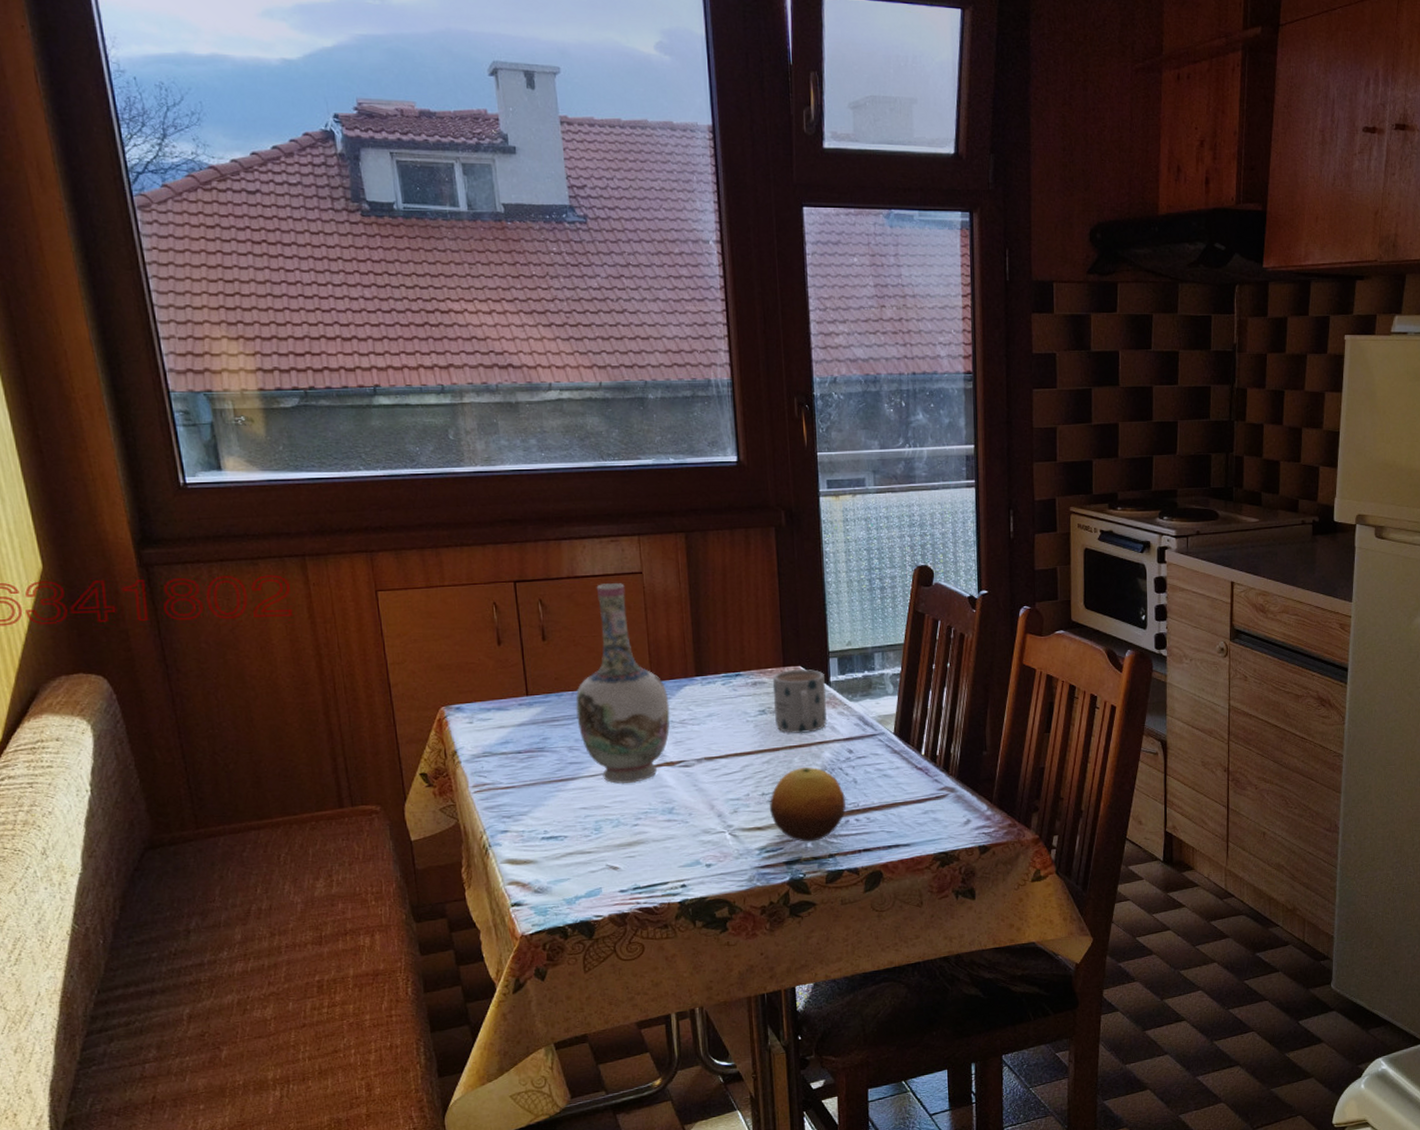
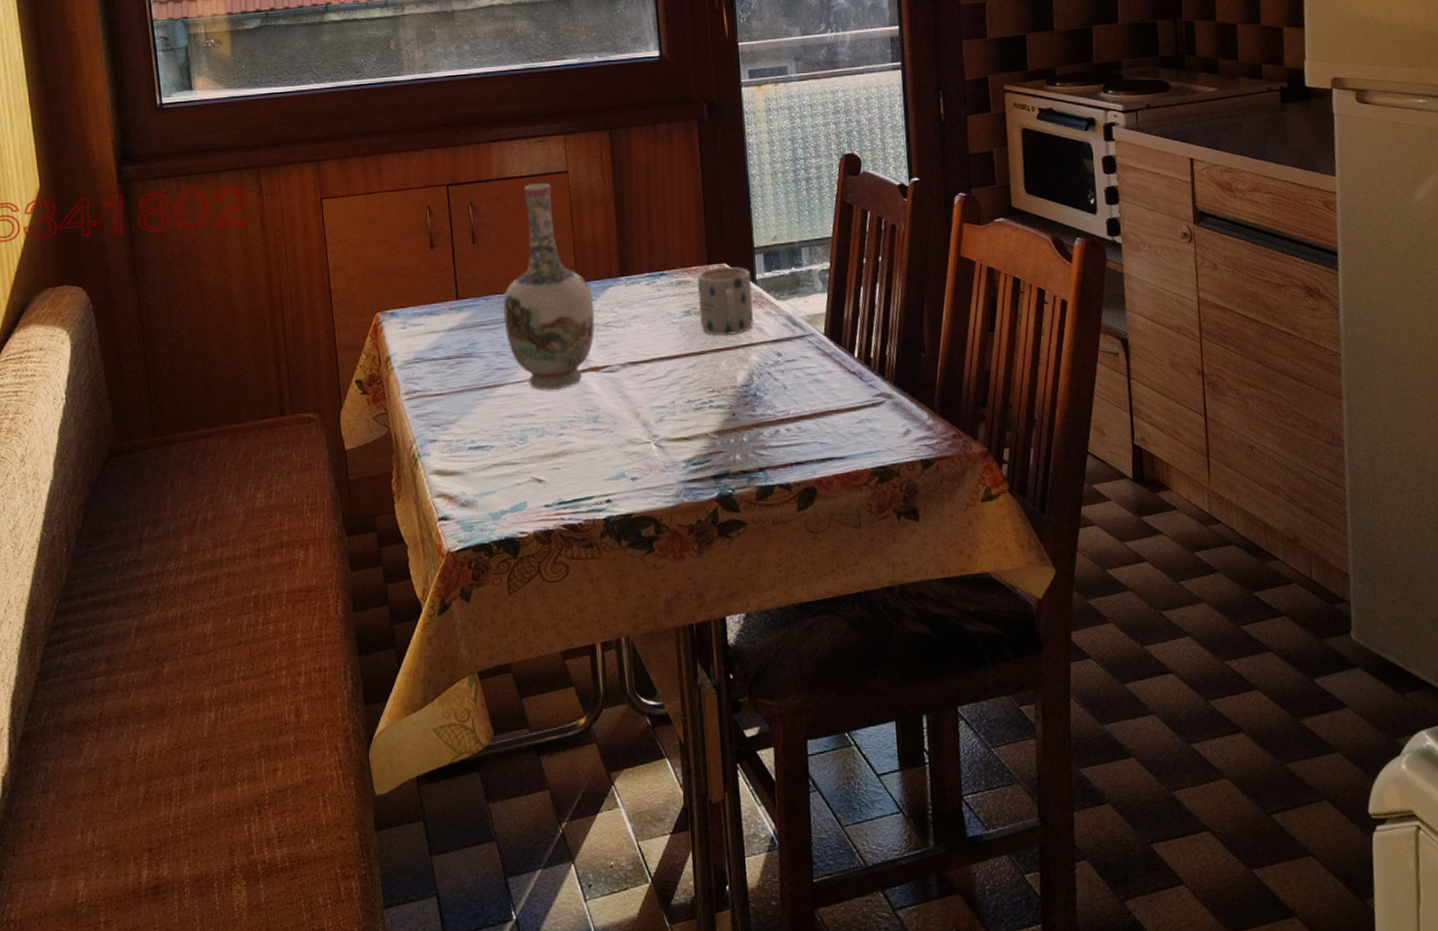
fruit: present [770,767,846,842] -> none [696,372,776,454]

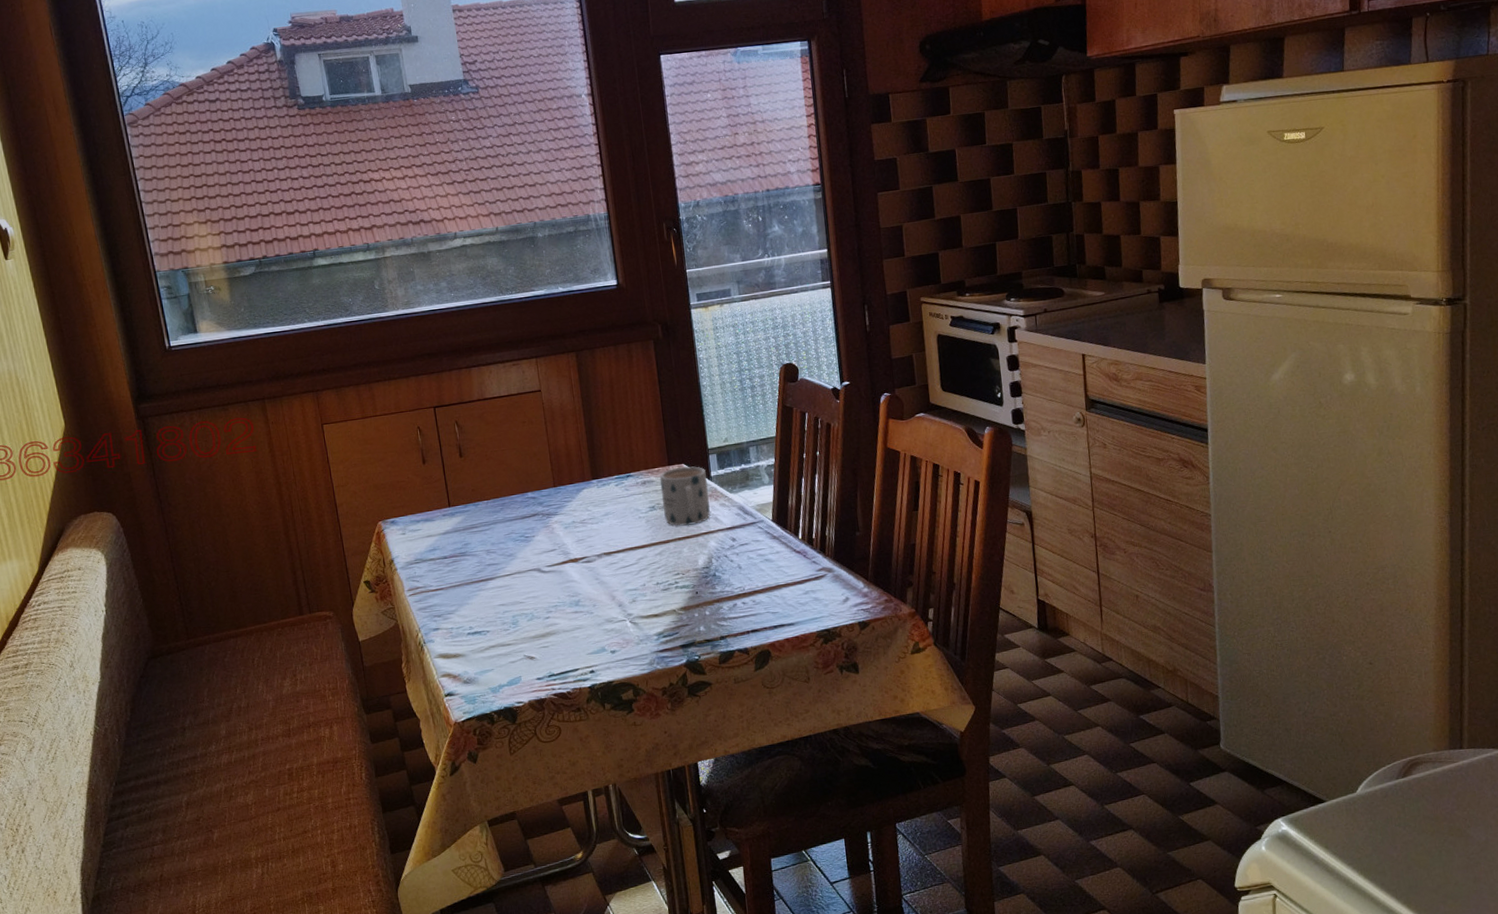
vase: present [502,182,595,391] -> none [490,401,572,581]

